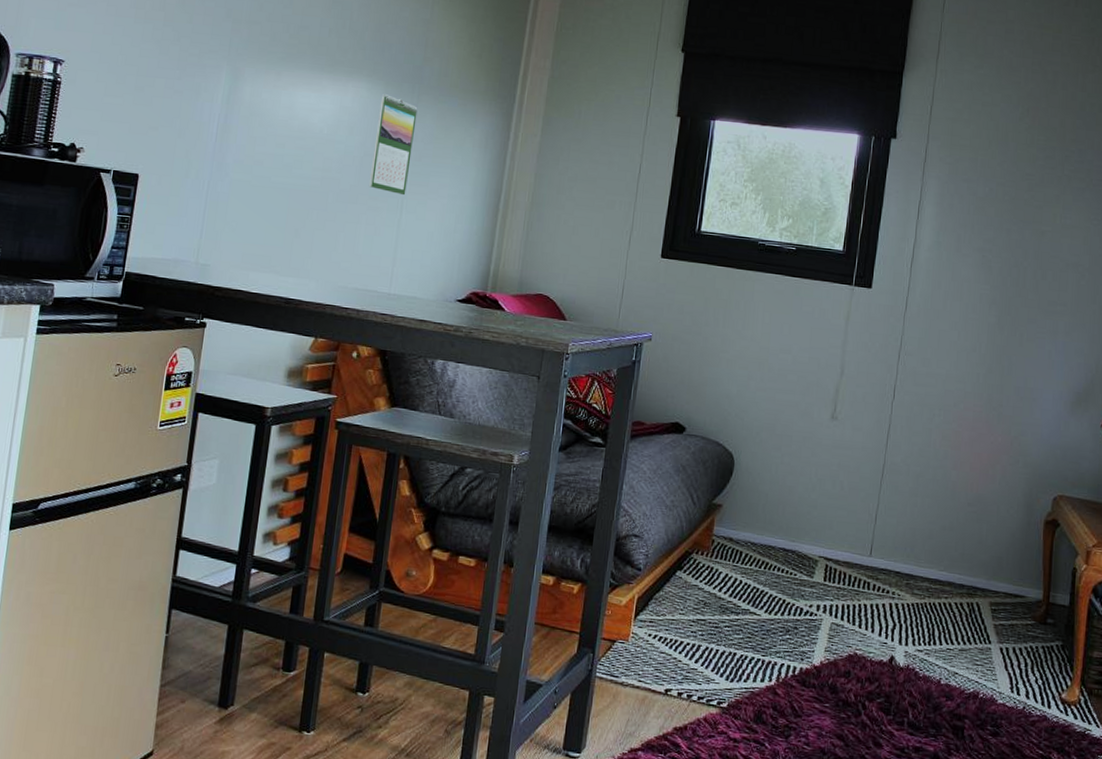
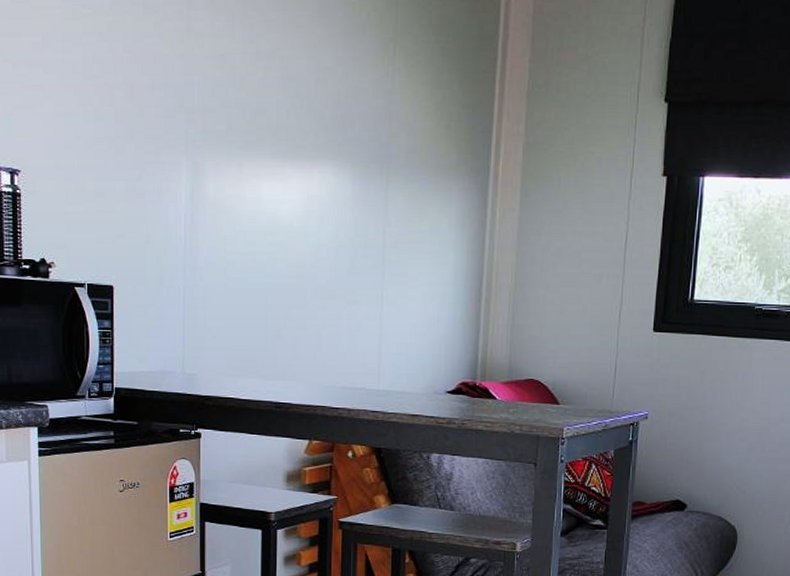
calendar: present [368,94,418,196] -> none [346,178,388,287]

